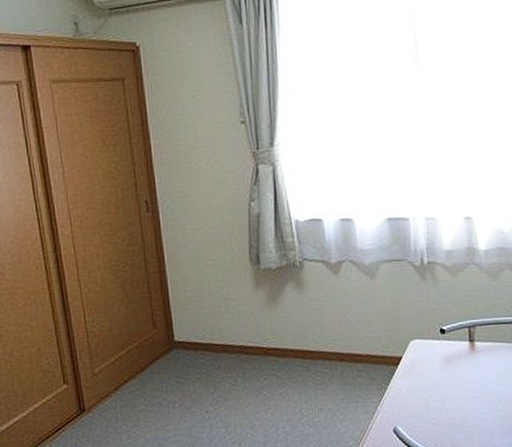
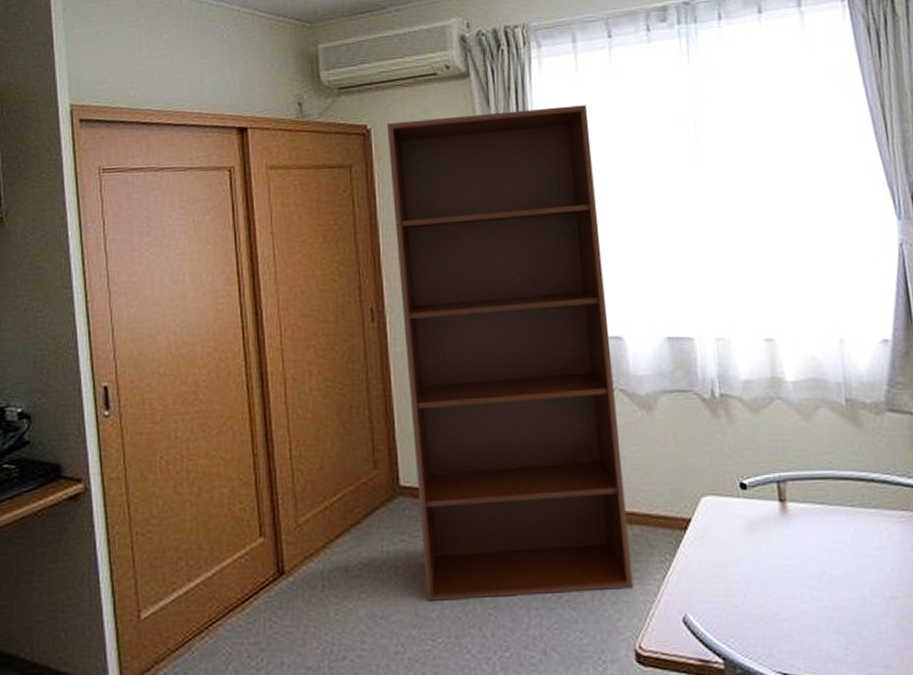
bookshelf: none [153,23,357,426] -> present [386,105,634,601]

